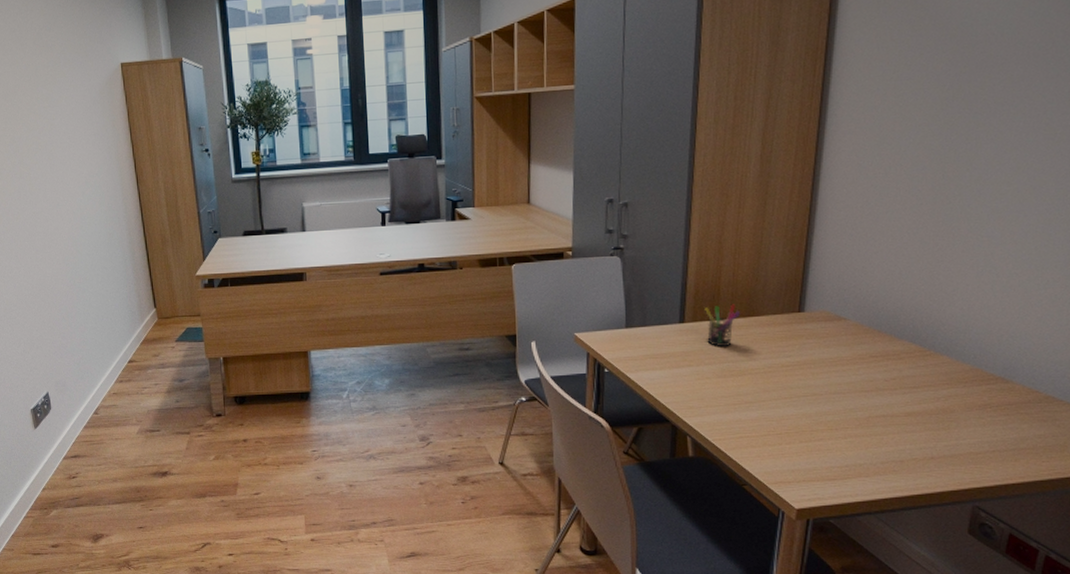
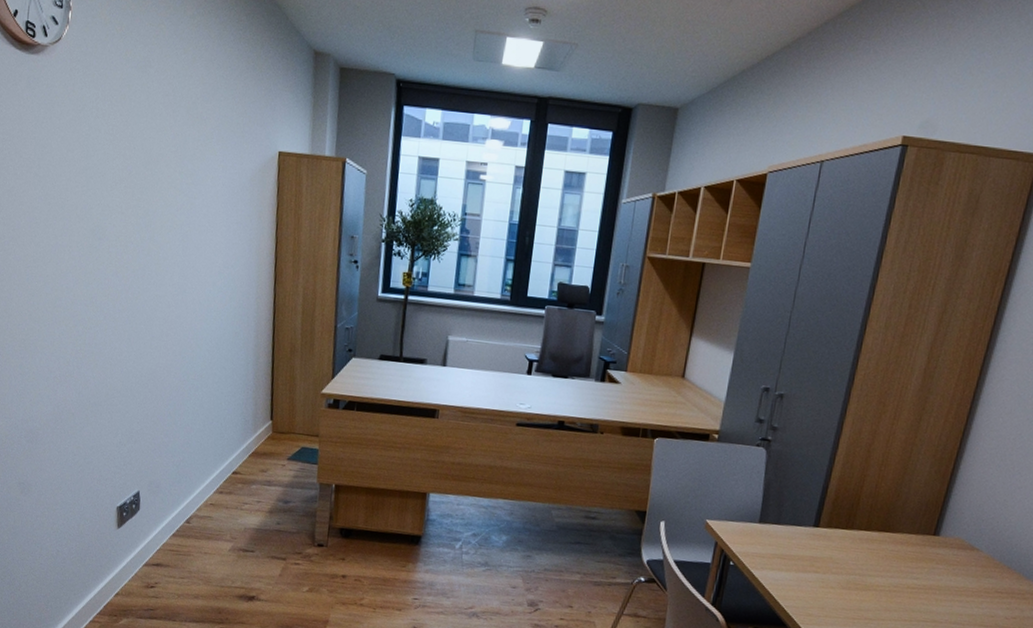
pen holder: present [705,304,740,348] -> none [838,515,876,559]

